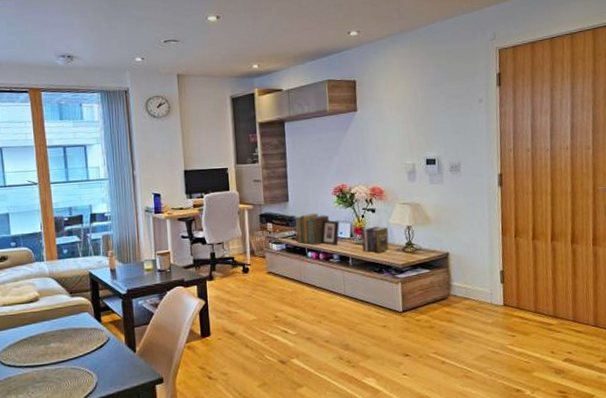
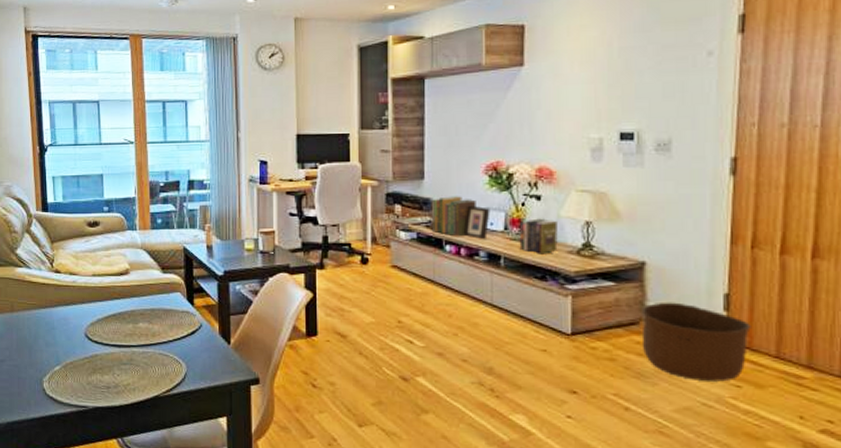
basket: none [448,280,518,335] -> present [641,302,751,382]

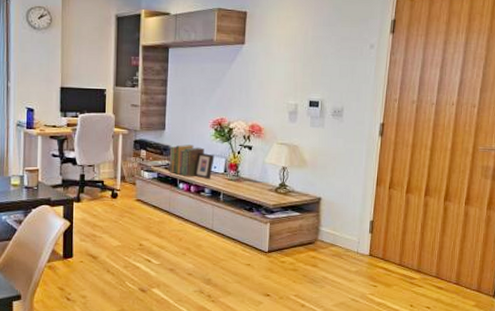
books: present [519,218,558,254] -> none [234,164,263,192]
basket: present [641,302,751,382] -> none [315,227,385,283]

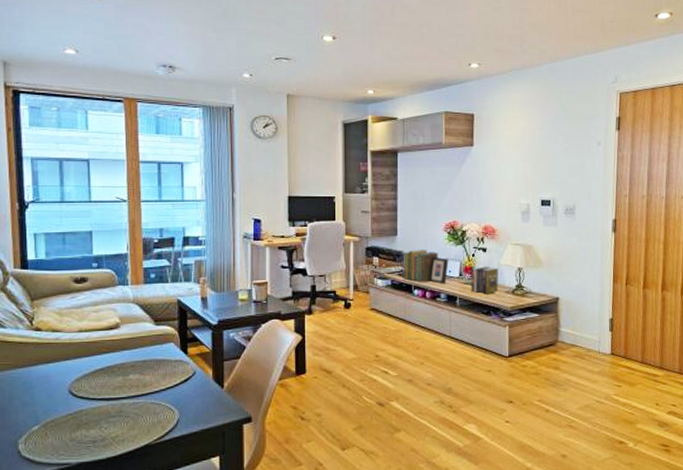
books: none [234,164,263,192] -> present [470,266,499,295]

